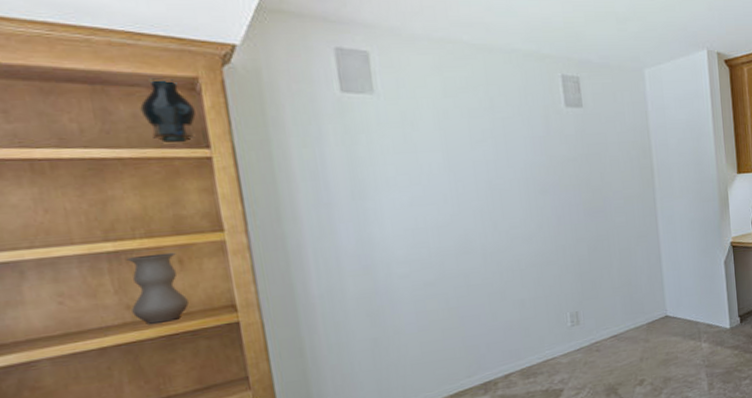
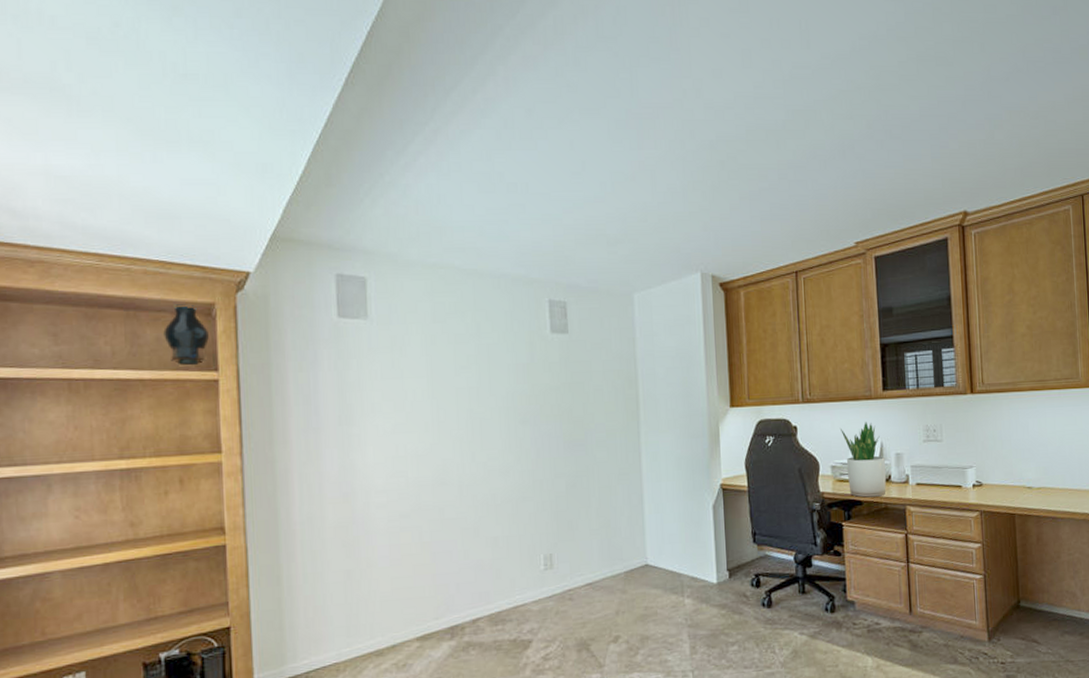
vase: present [126,252,189,324] -> none [135,472,183,542]

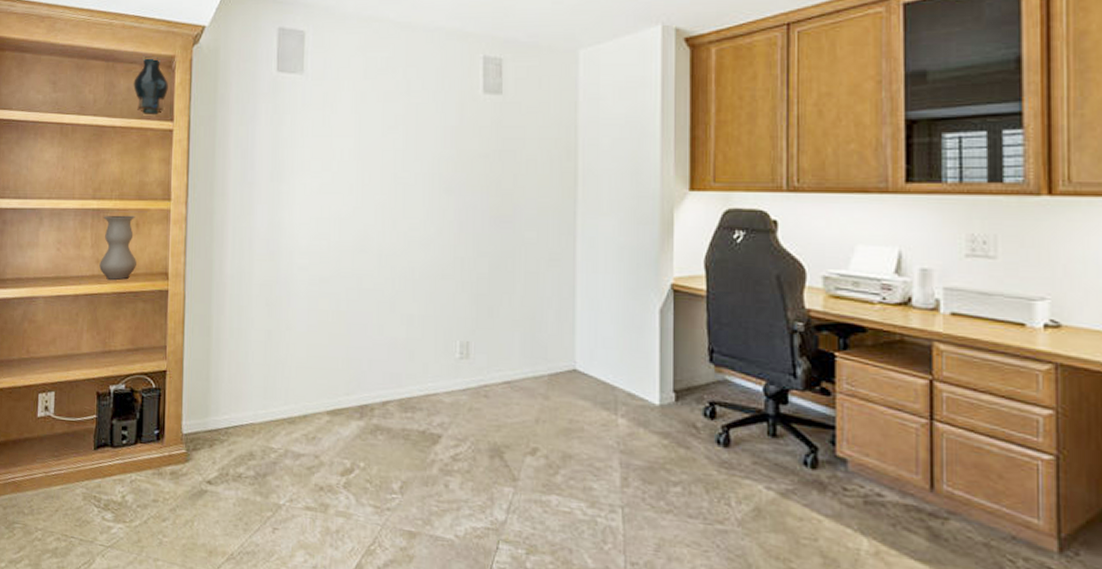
vase: none [135,472,183,542] -> present [99,215,136,280]
planter: present [841,422,887,498] -> none [840,223,905,324]

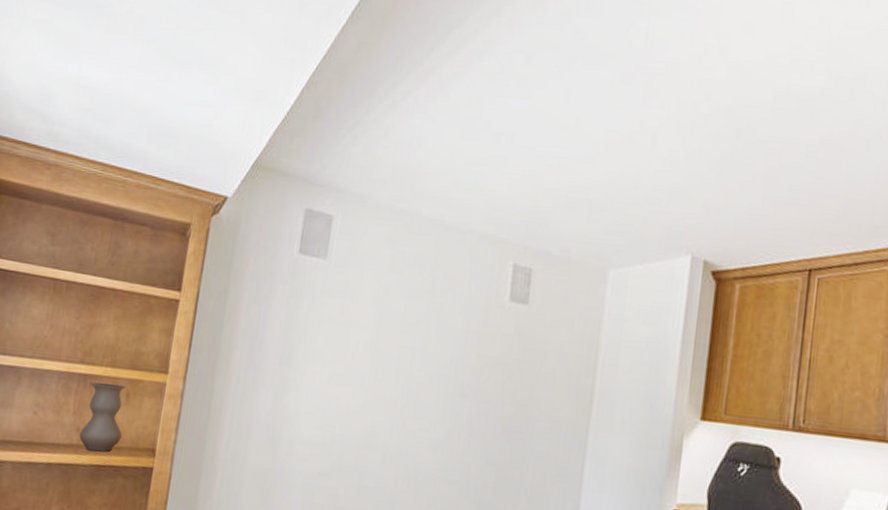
vase: present [133,56,168,116] -> none [141,220,180,283]

